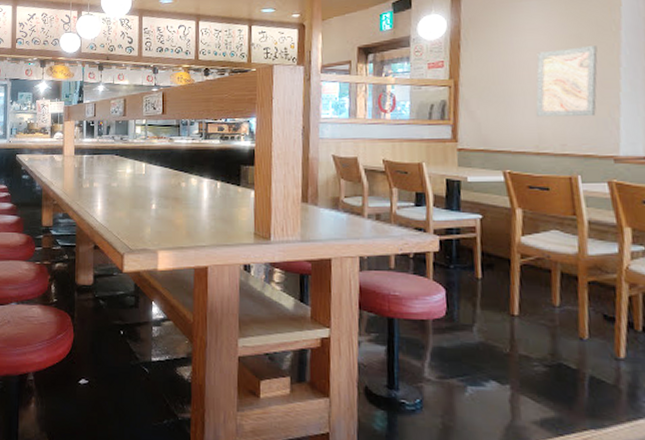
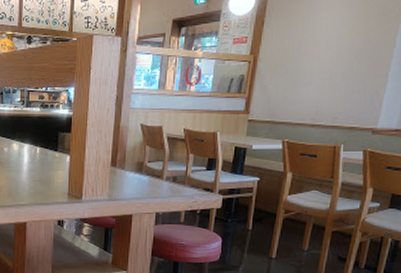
wall art: present [536,46,598,117] -> none [318,27,379,93]

